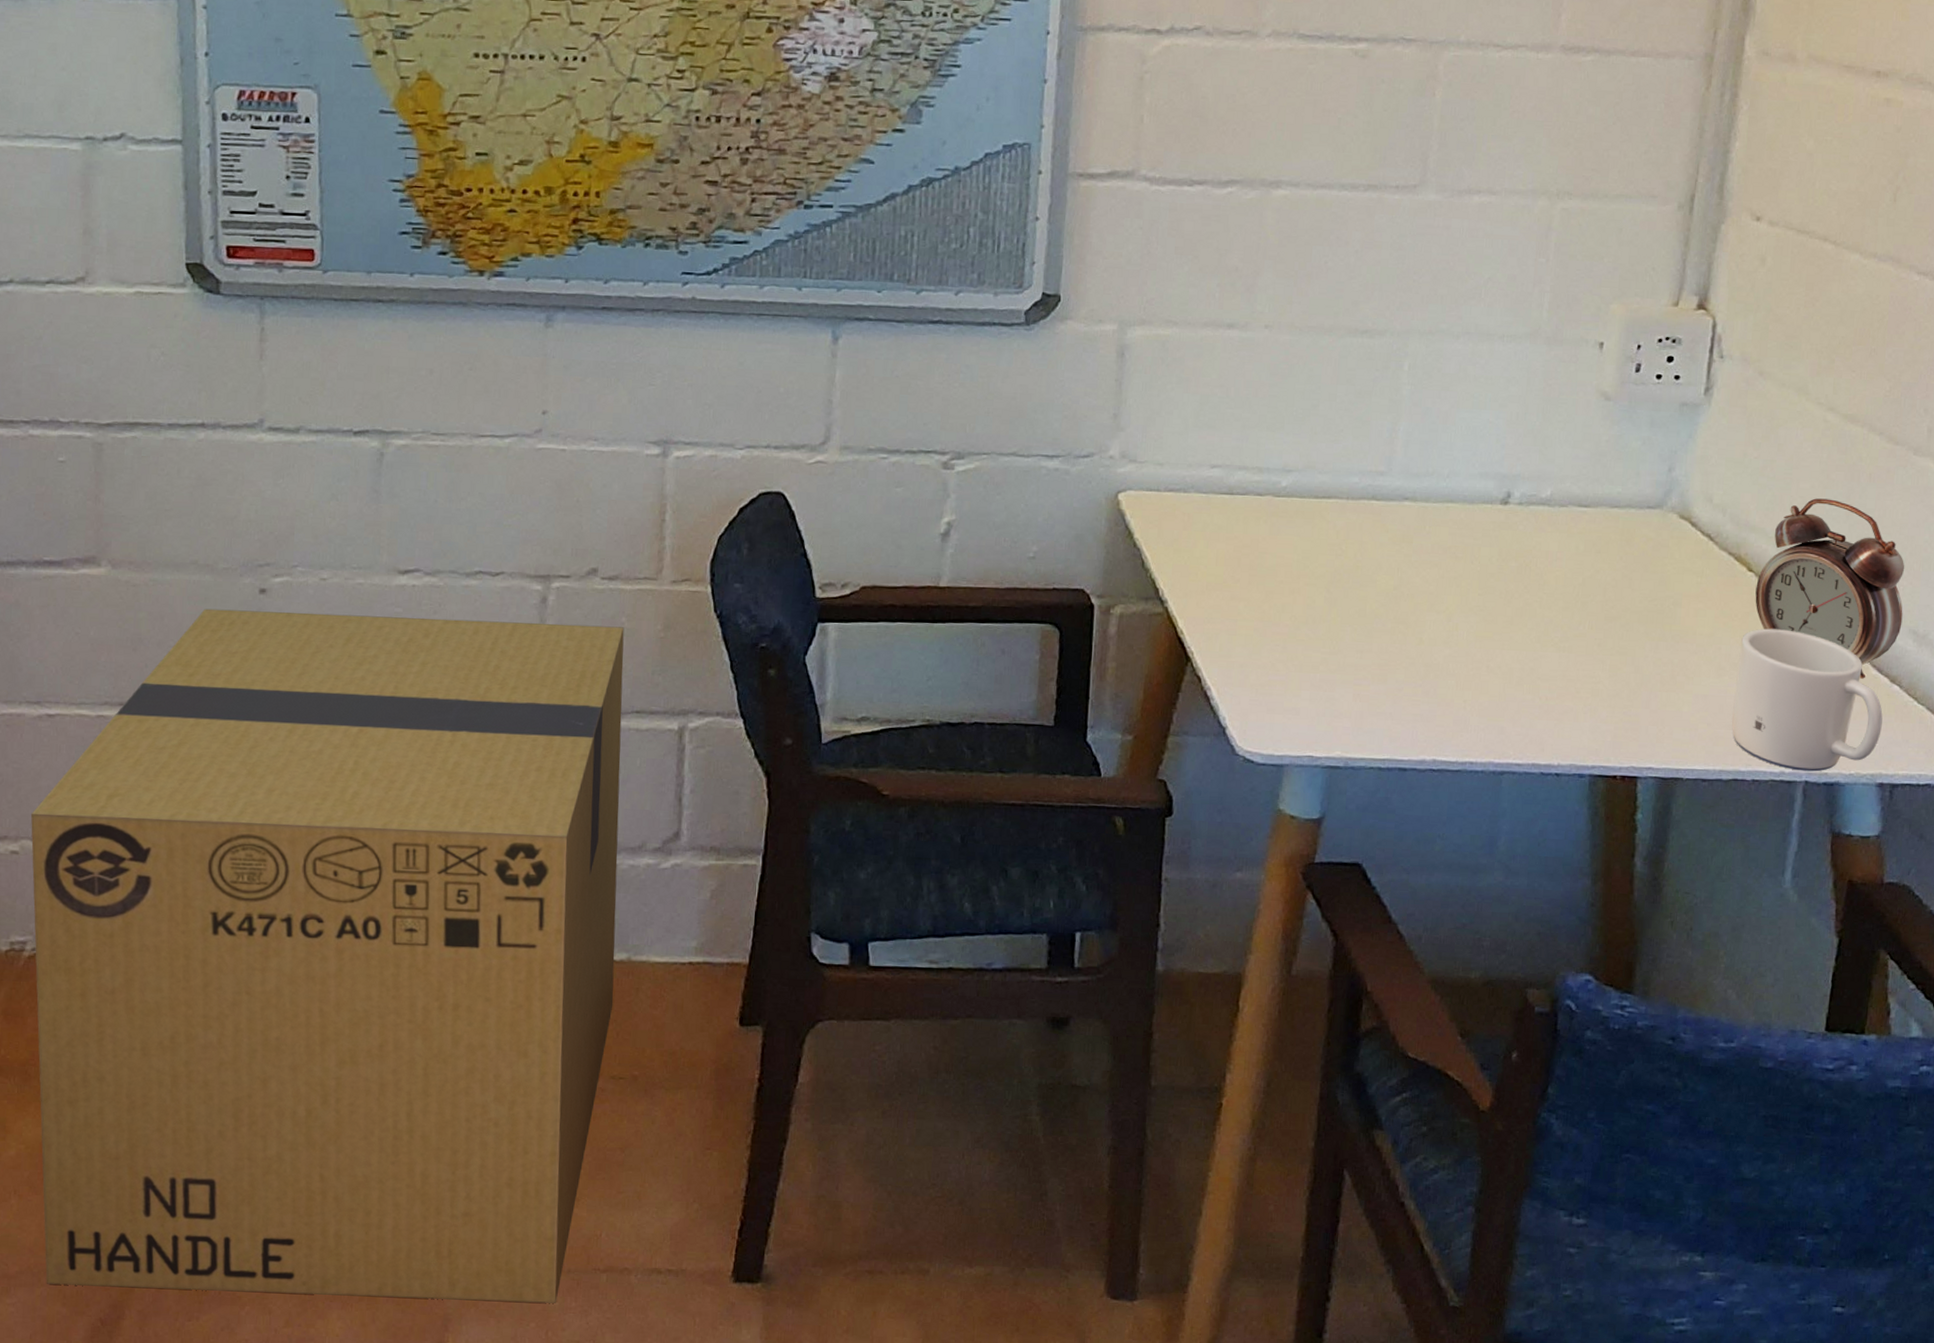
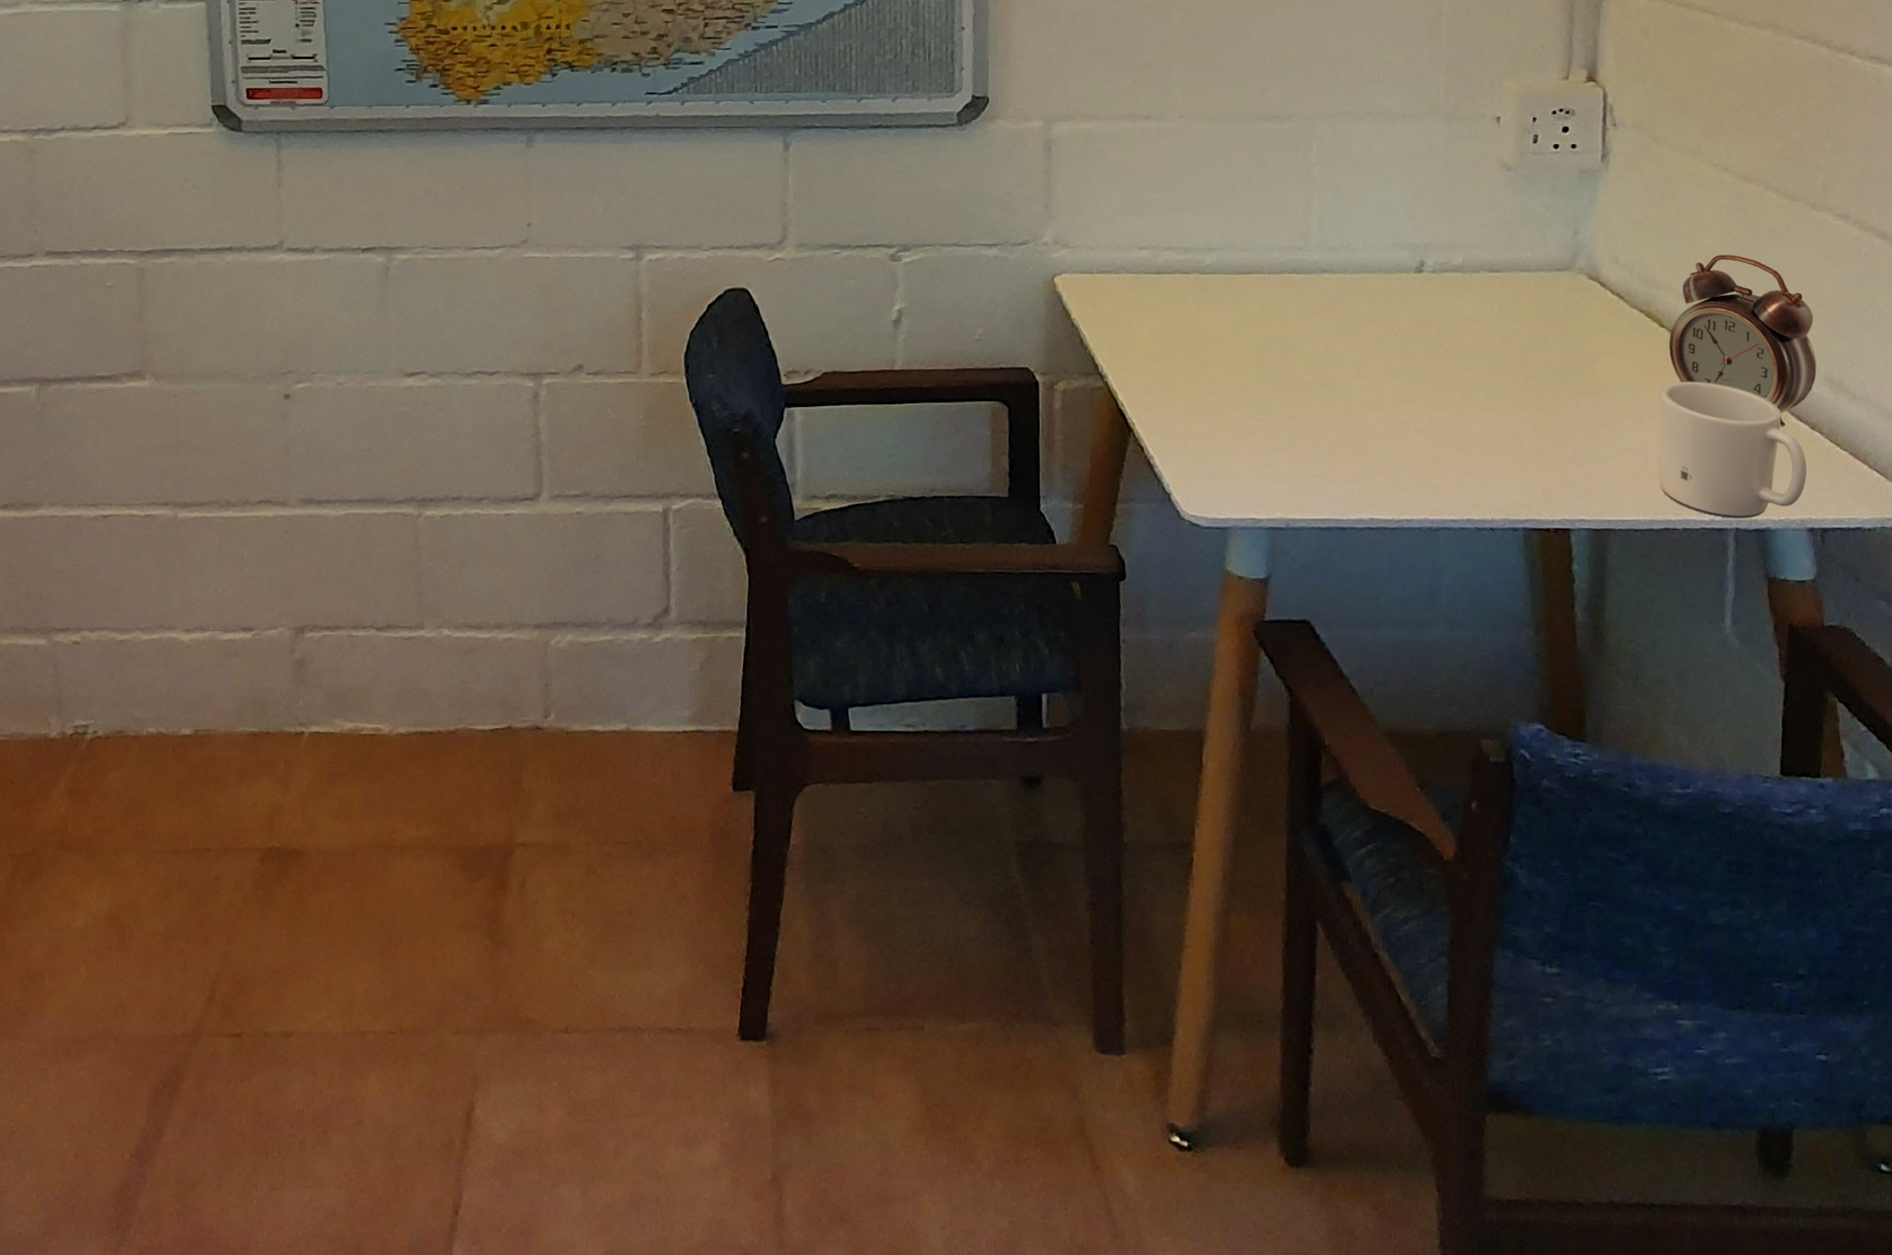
cardboard box: present [30,608,624,1303] -> none [89,414,616,1063]

